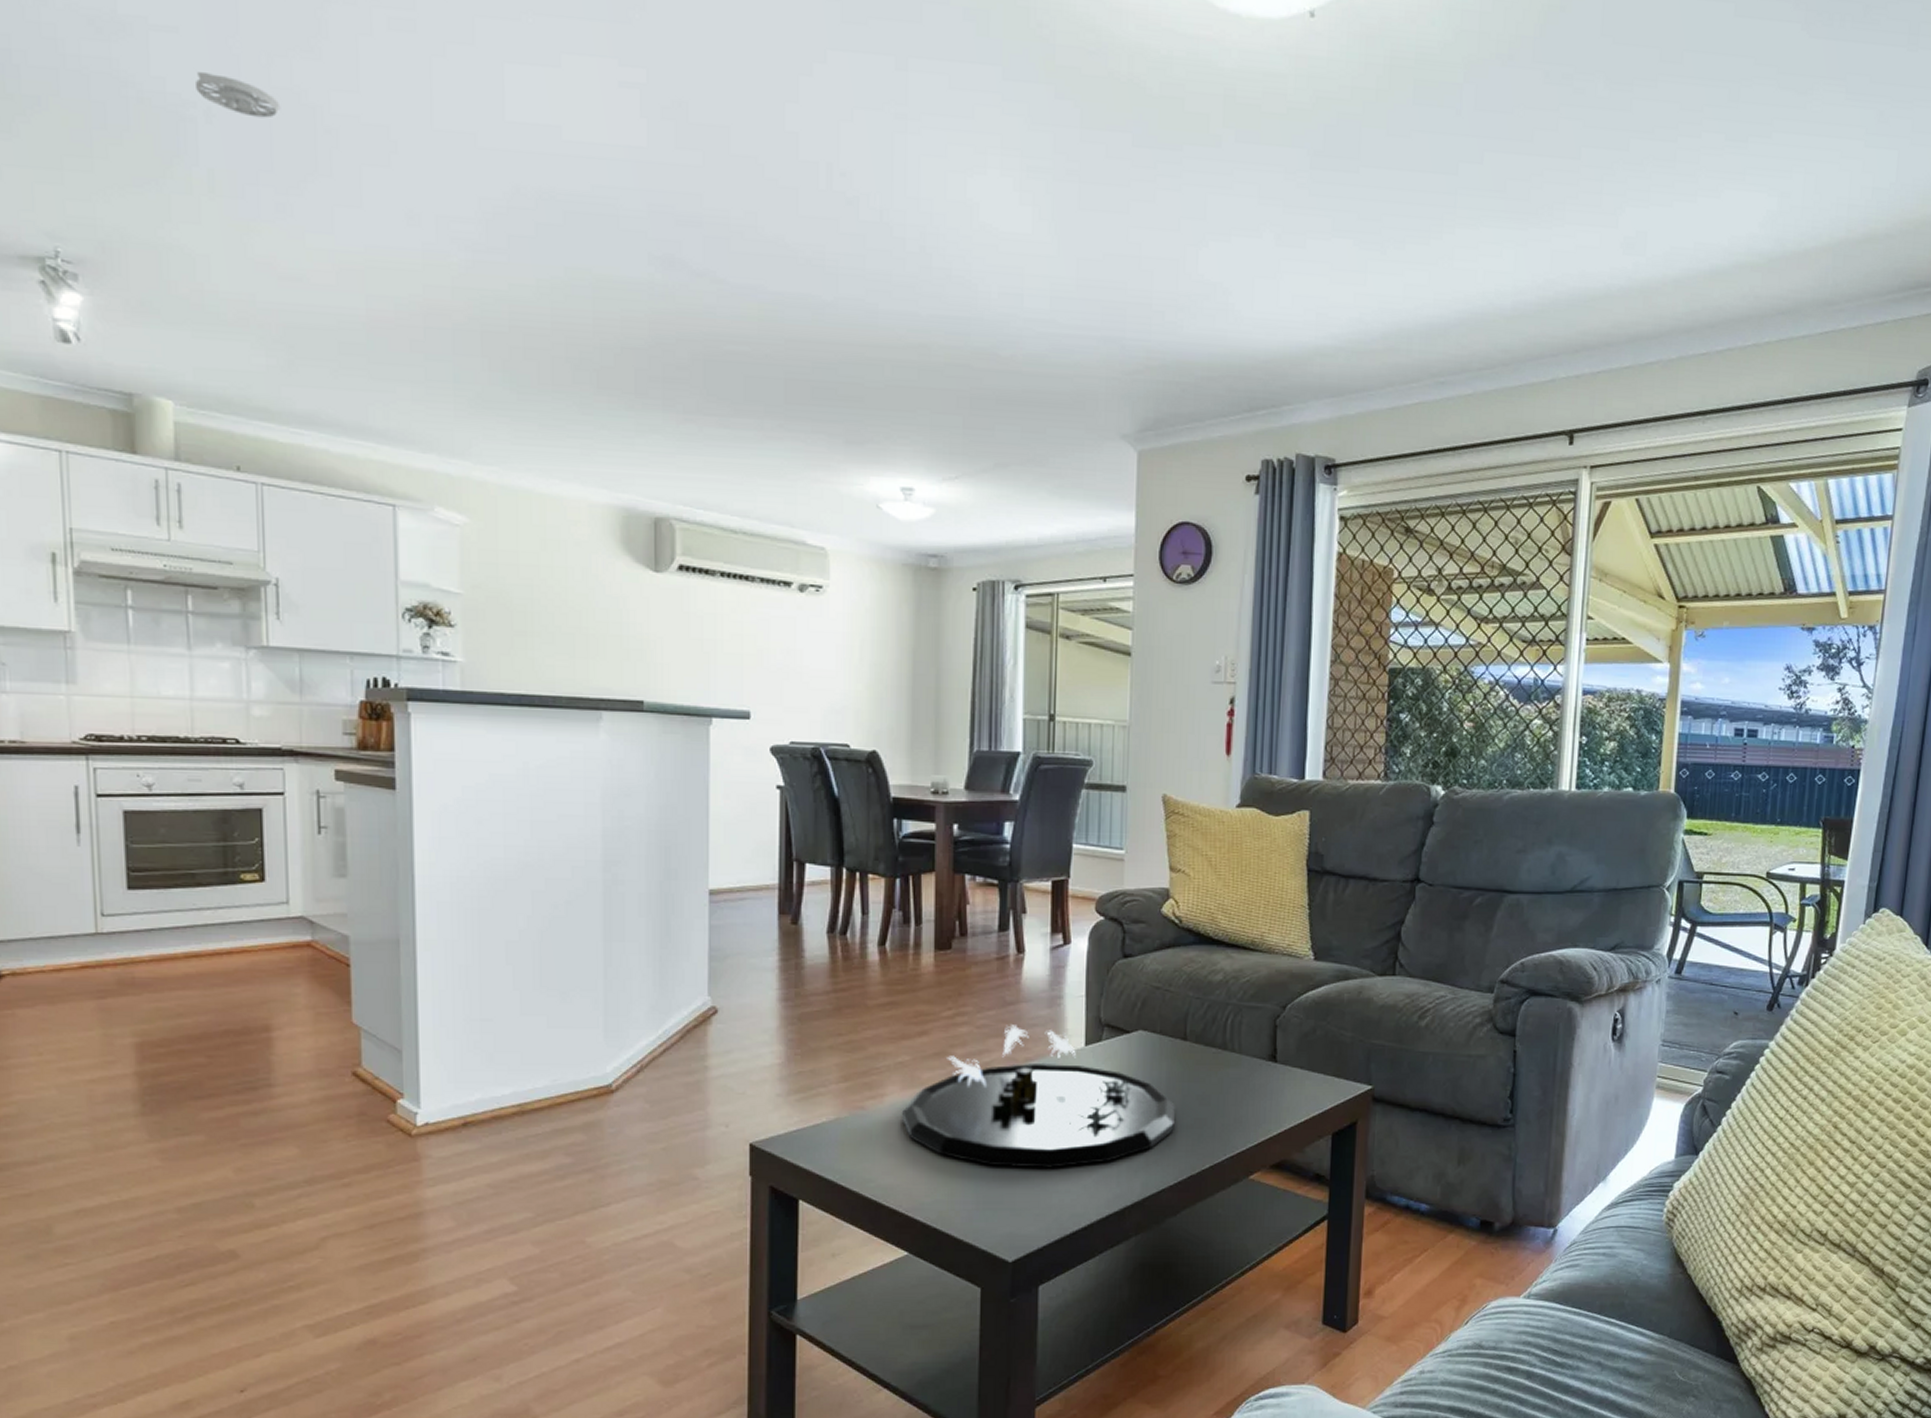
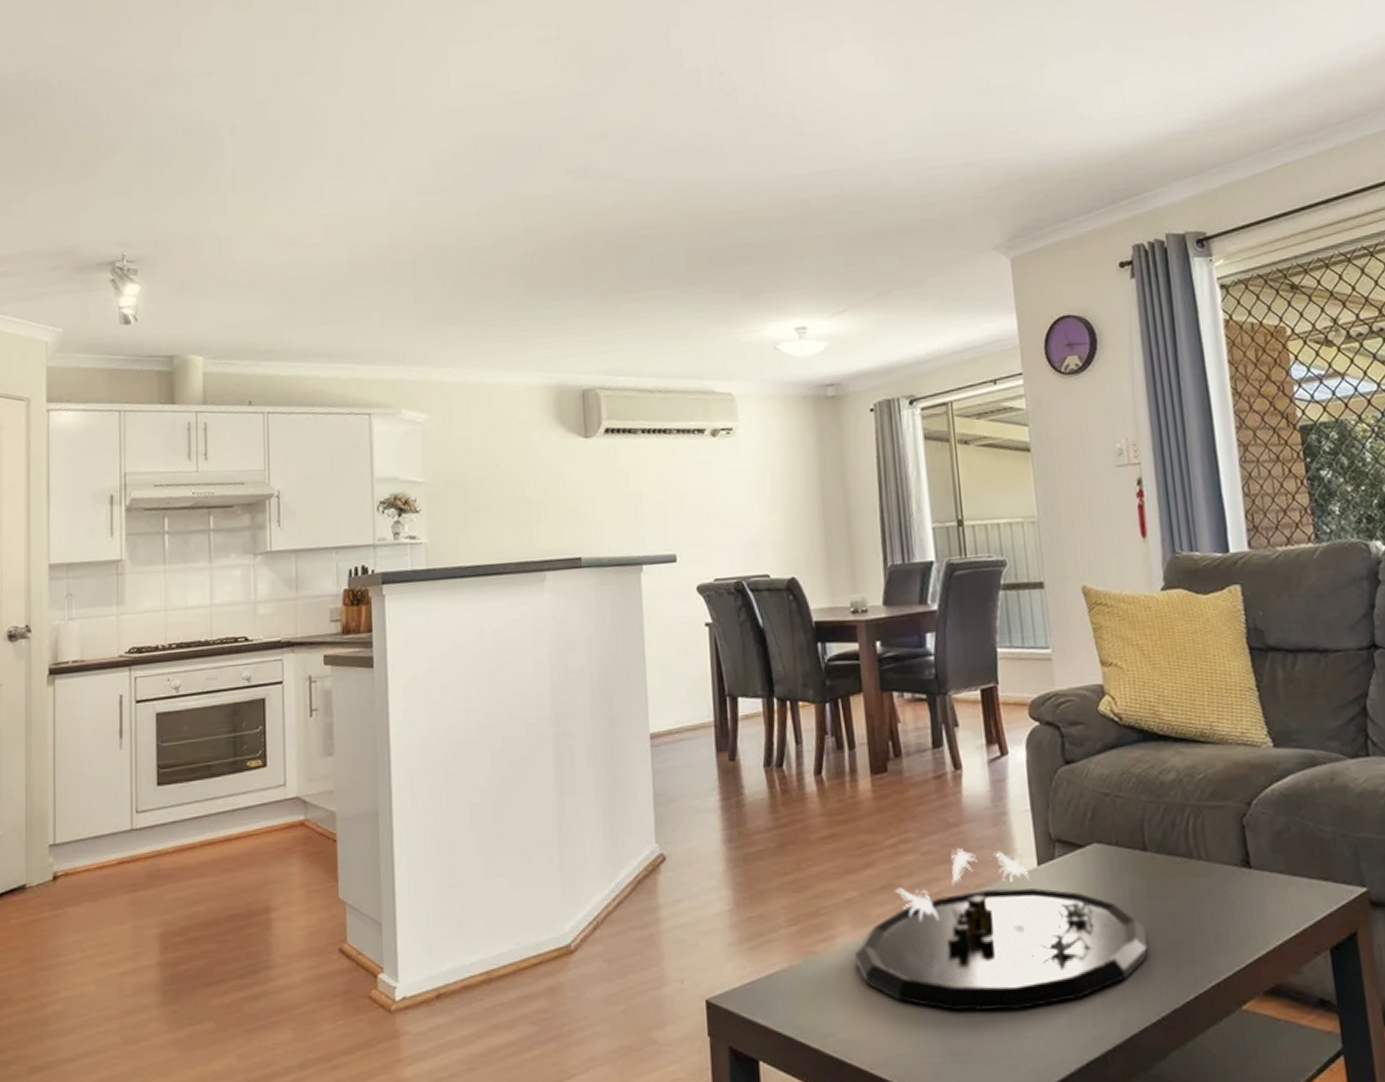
smoke detector: present [196,71,281,118] -> none [224,99,284,126]

